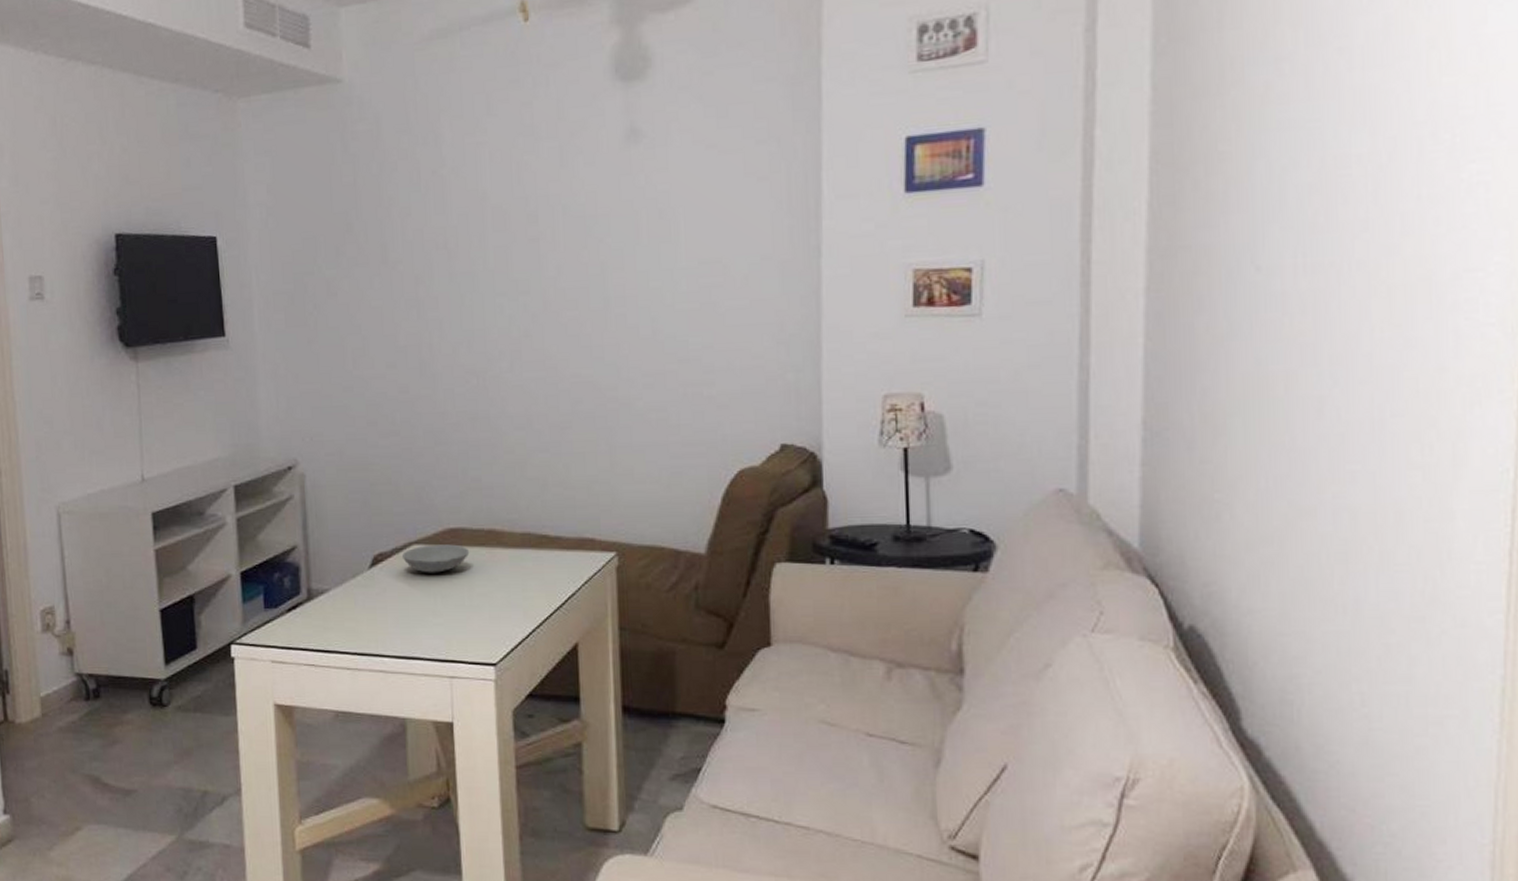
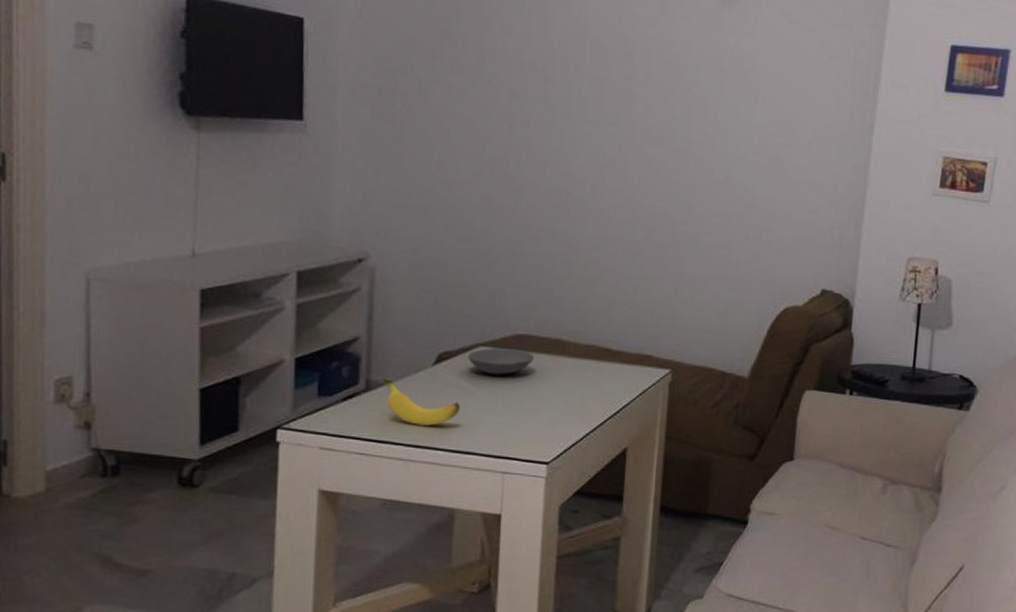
banana: none [322,585,400,632] -> present [382,378,460,426]

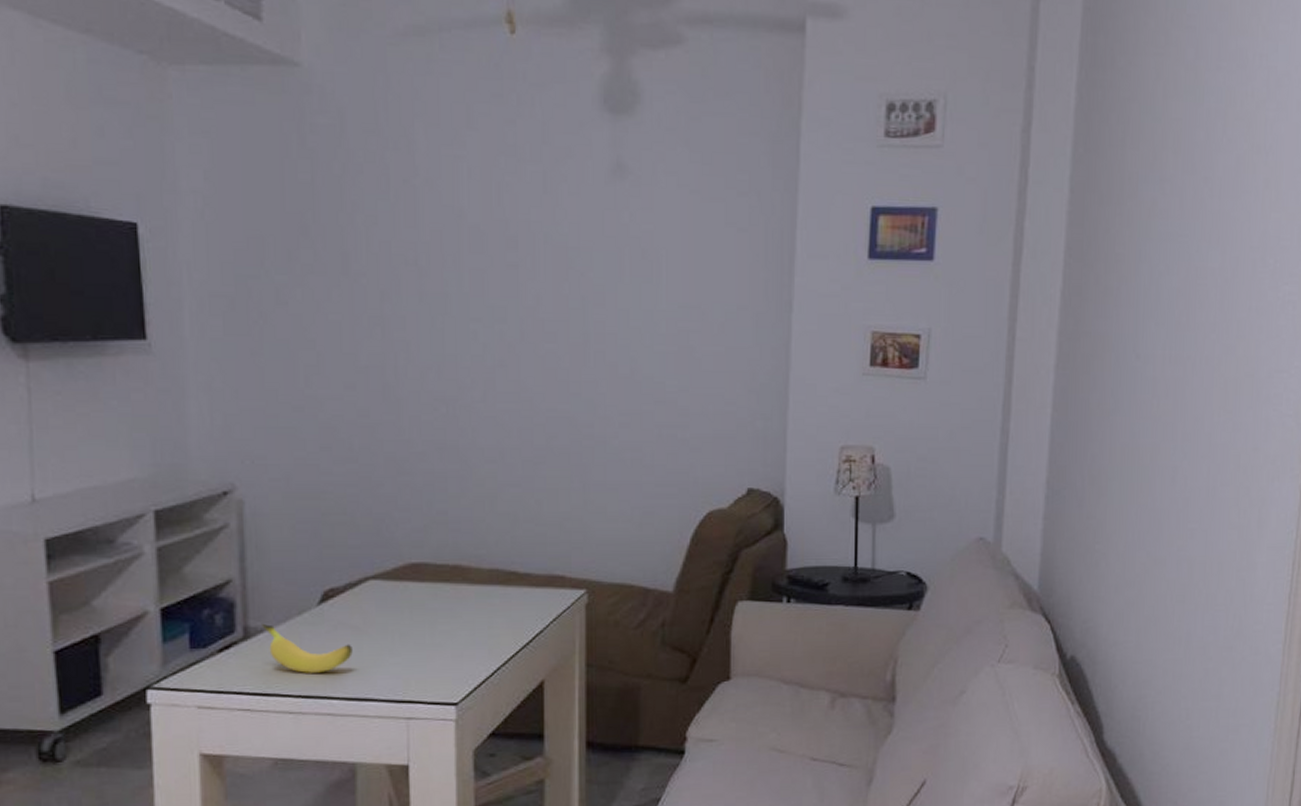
bowl: present [468,348,535,375] -> none [357,580,433,610]

